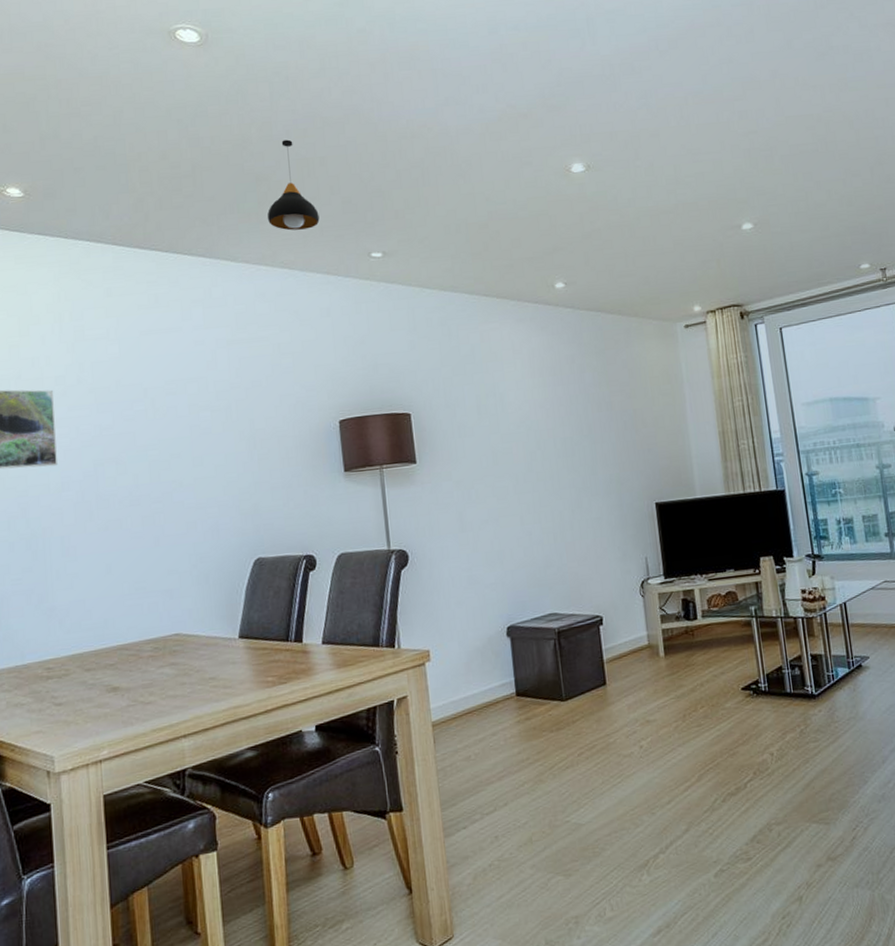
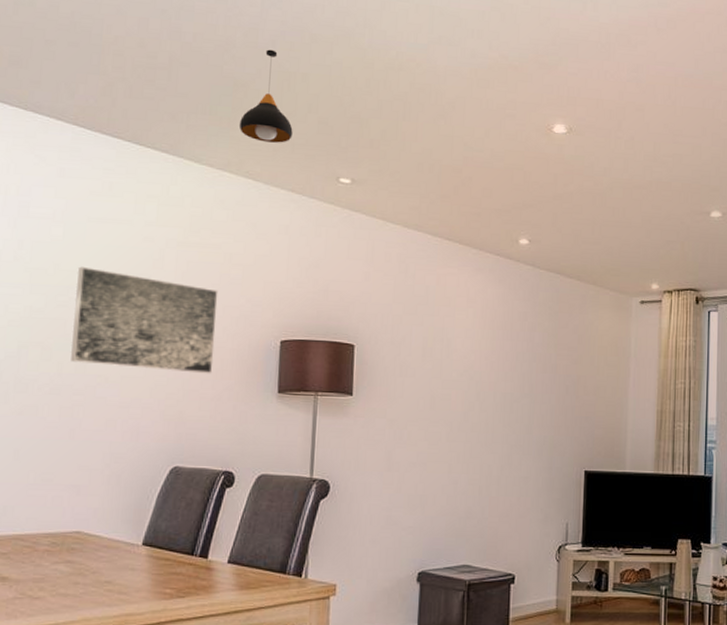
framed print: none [138,378,279,473] -> present [71,266,218,374]

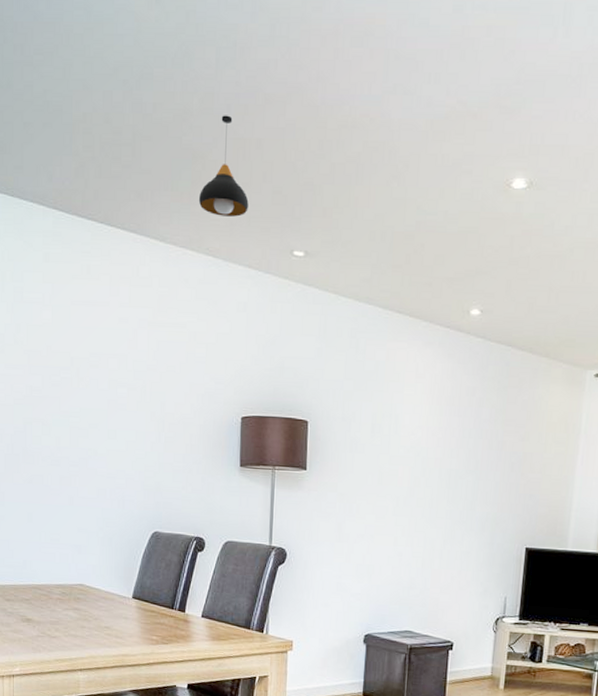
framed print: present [71,266,218,374] -> none [66,348,186,448]

